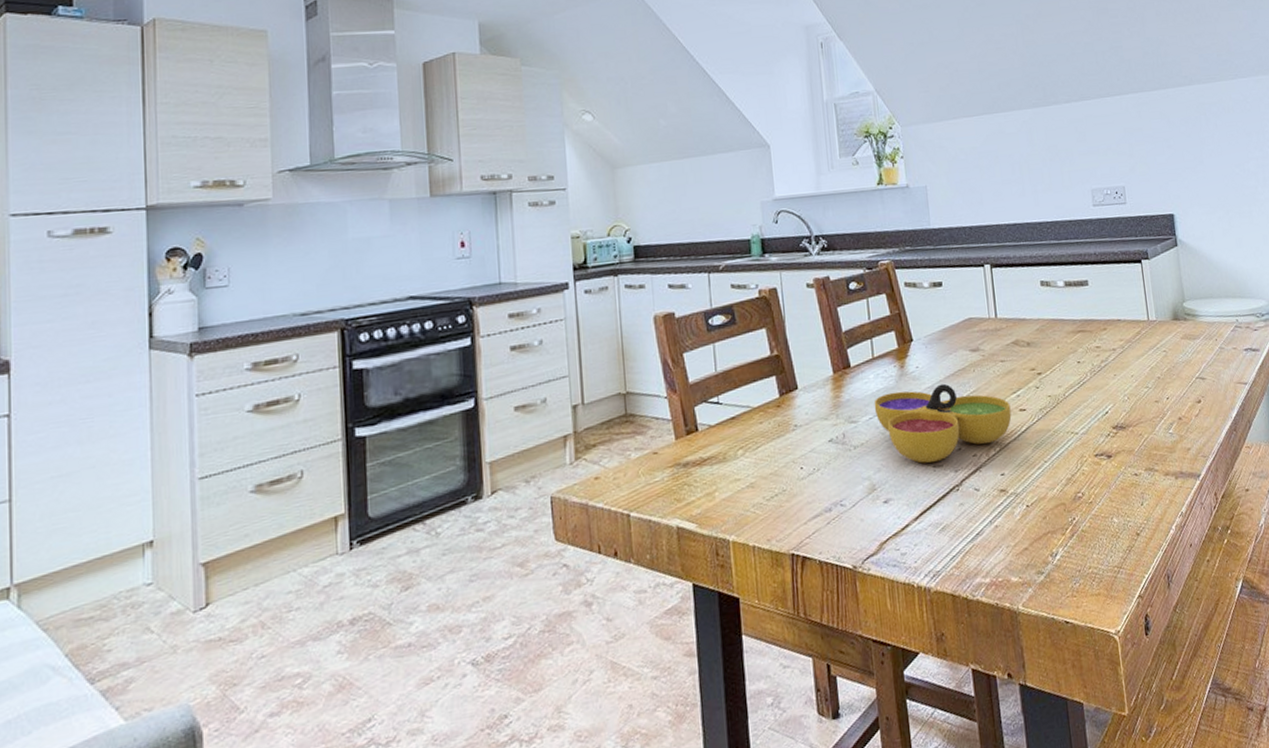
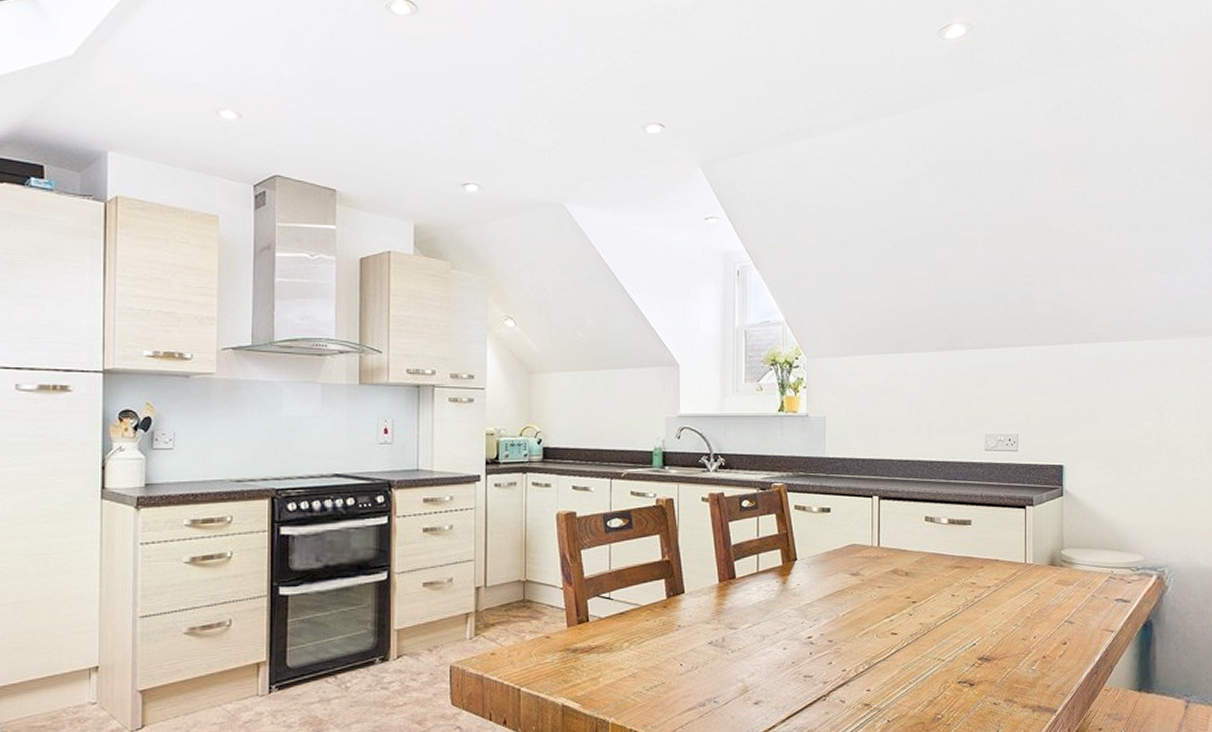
decorative bowl: present [874,383,1012,464] -> none [754,602,883,673]

